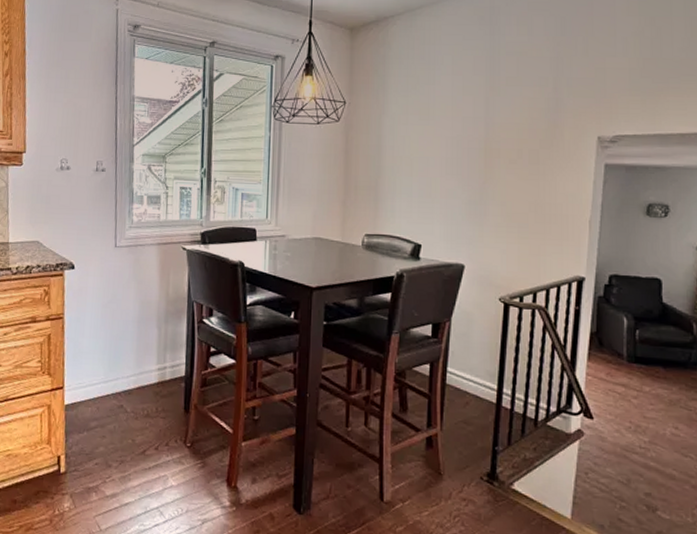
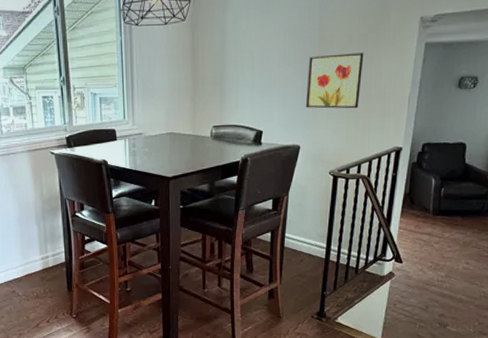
wall art: none [470,168,535,229] -> present [305,53,364,109]

